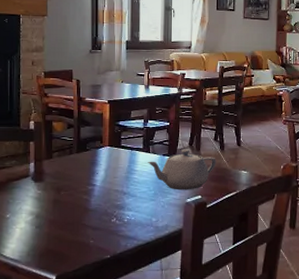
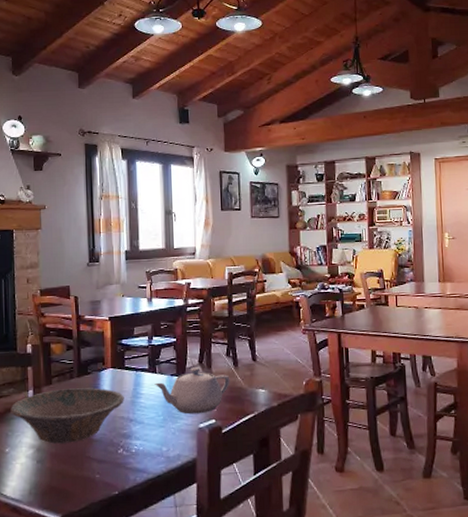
bowl: none [12,163,119,212] -> present [10,387,124,444]

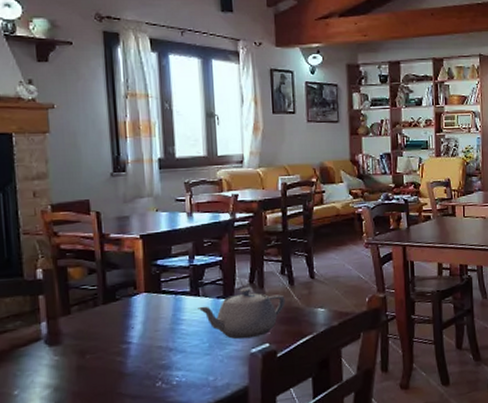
bowl: present [10,387,124,444] -> none [18,315,162,382]

